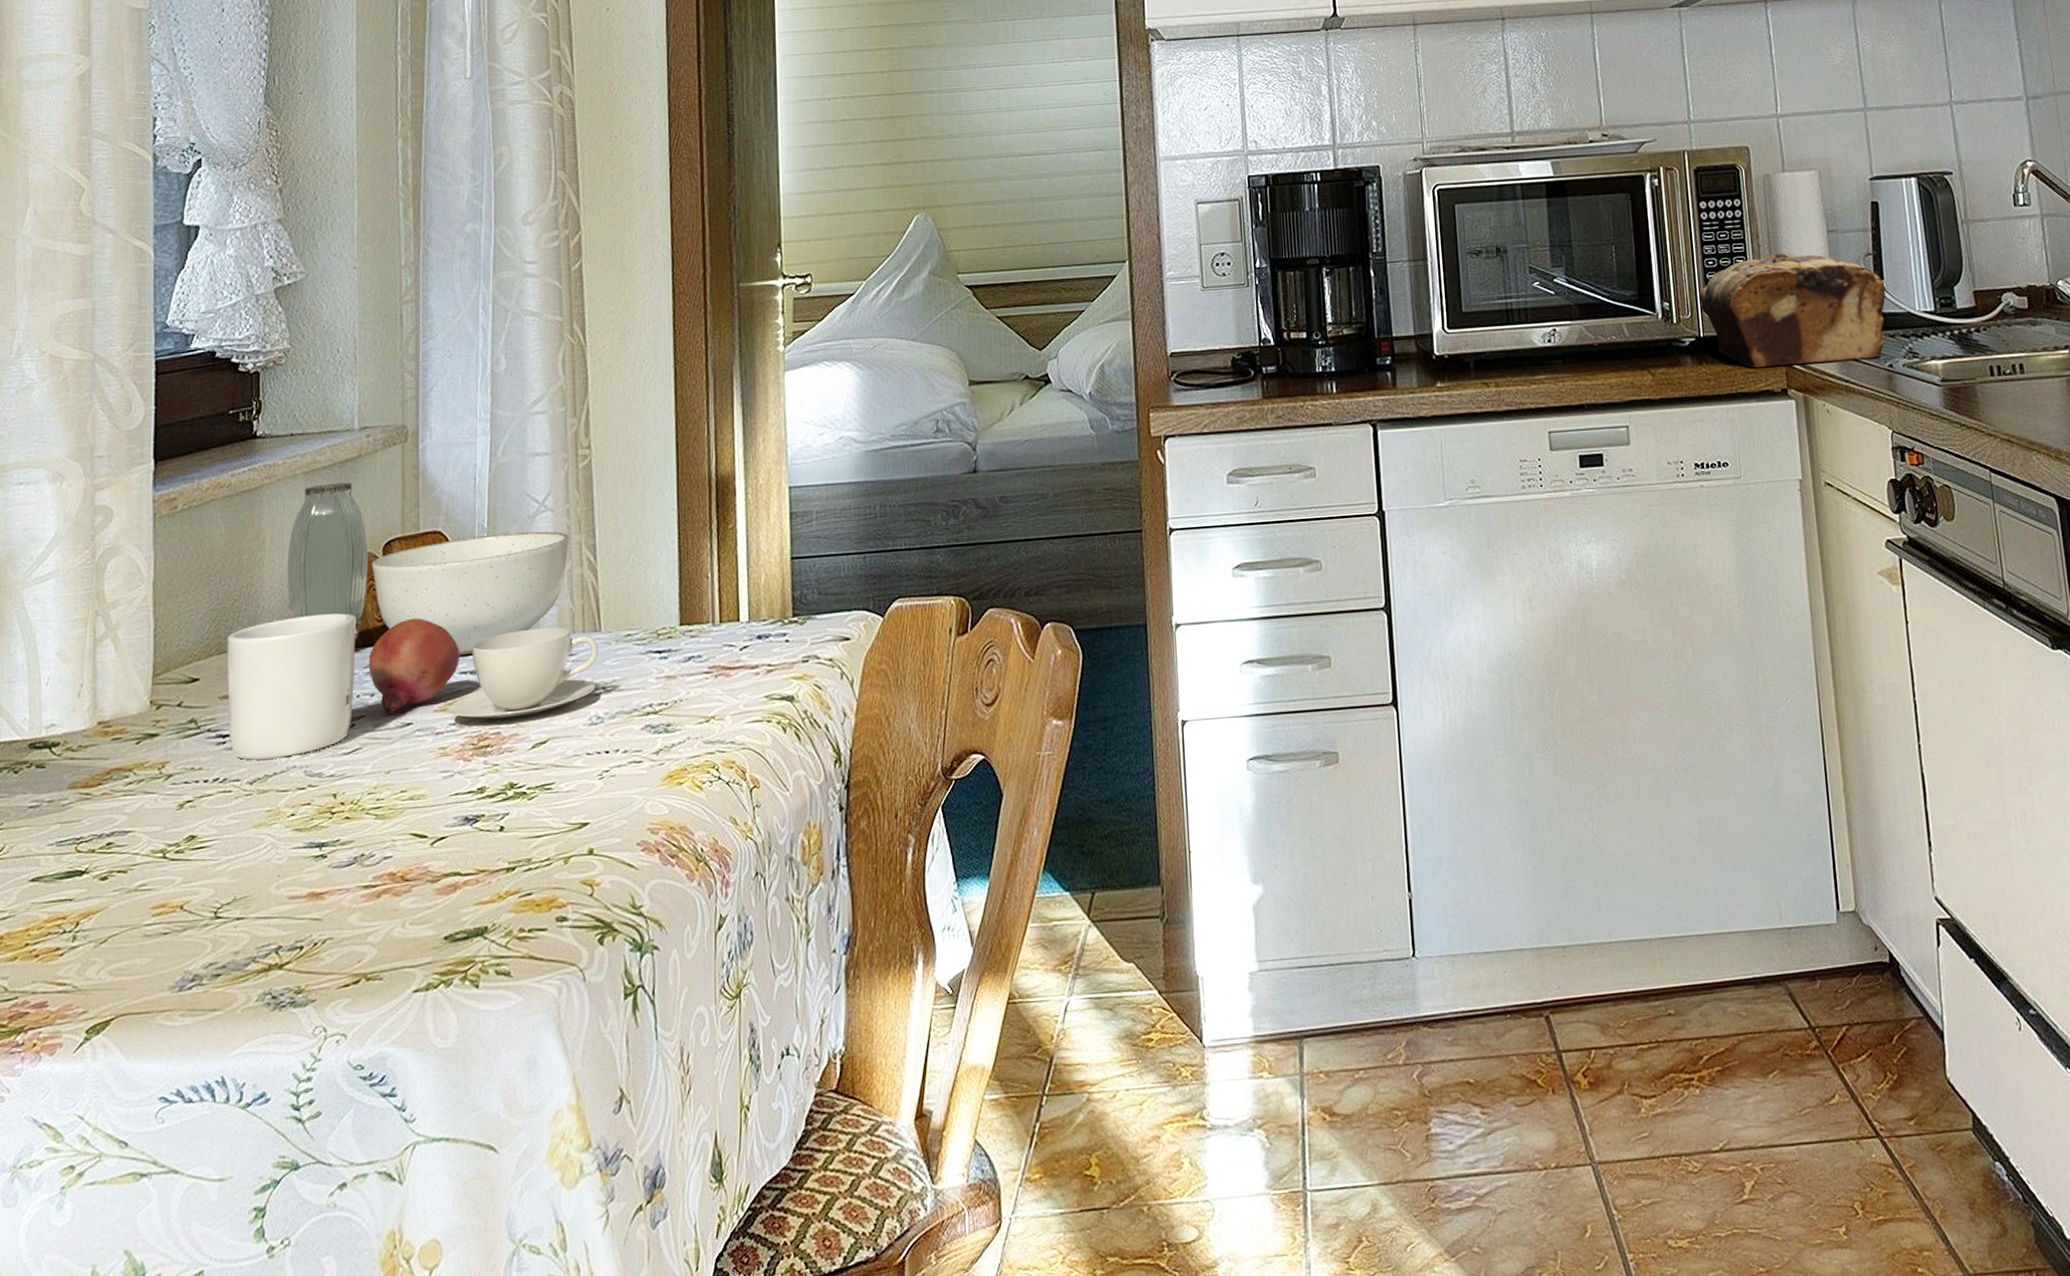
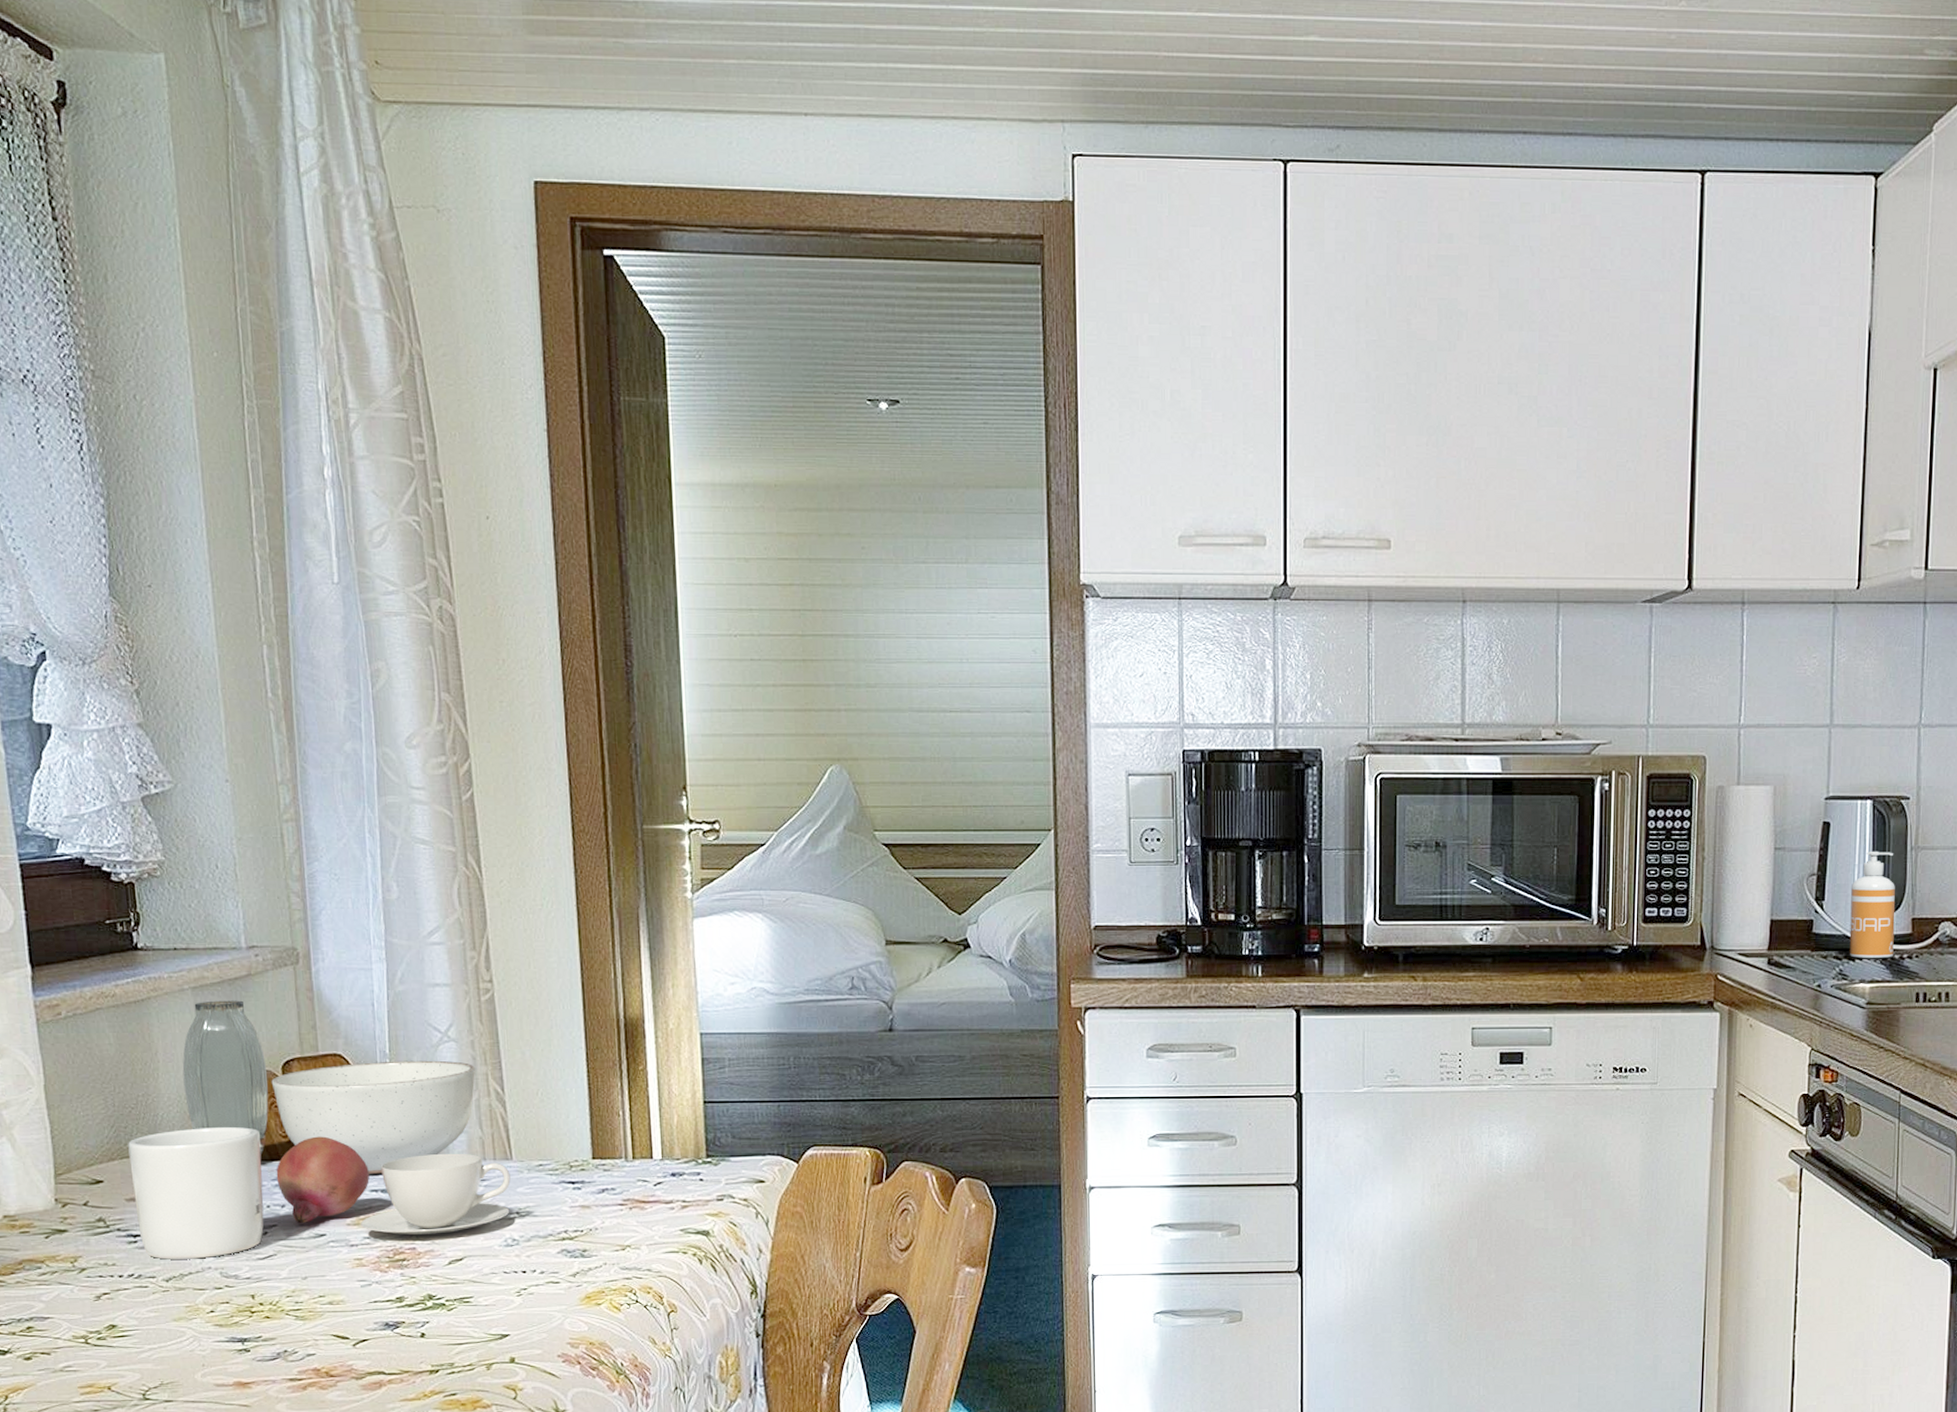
bread loaf: present [1699,253,1886,368] -> none [1637,868,1825,980]
soap dispenser: none [1907,226,1961,335] -> present [1849,851,1895,959]

